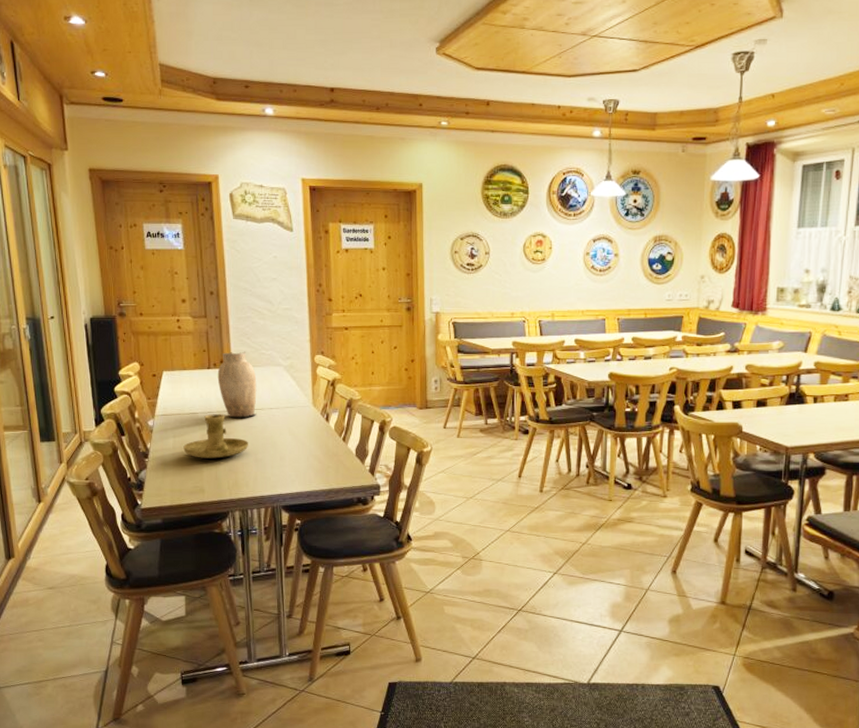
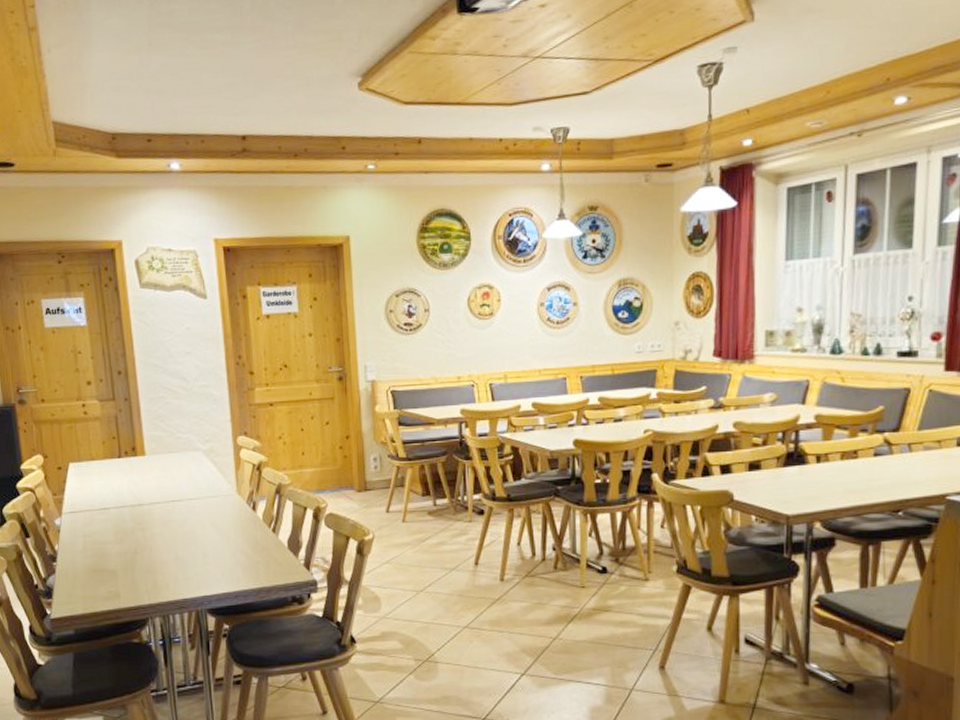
candle holder: present [183,414,248,459] -> none [95,508,167,559]
vase: present [217,351,257,418] -> none [129,436,175,512]

